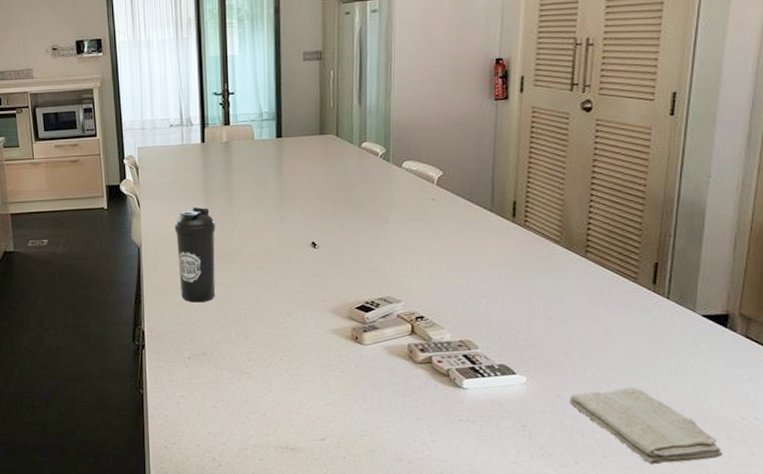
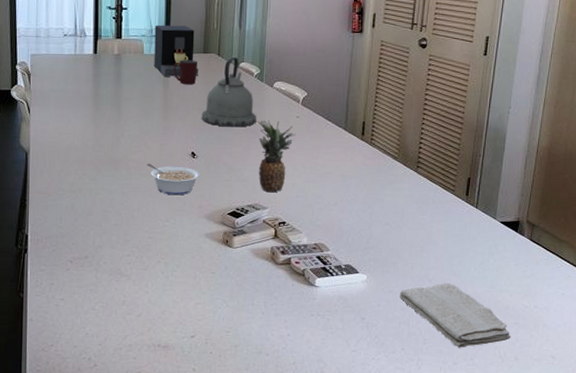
water bottle: present [174,206,216,303] -> none [63,115,104,208]
legume: none [263,255,322,289] -> present [147,163,200,196]
coffee maker: none [265,106,315,162] -> present [154,25,198,77]
mug: none [287,143,314,170] -> present [173,60,197,85]
kettle: none [321,136,385,214] -> present [201,57,257,127]
fruit: none [386,204,432,284] -> present [258,120,296,193]

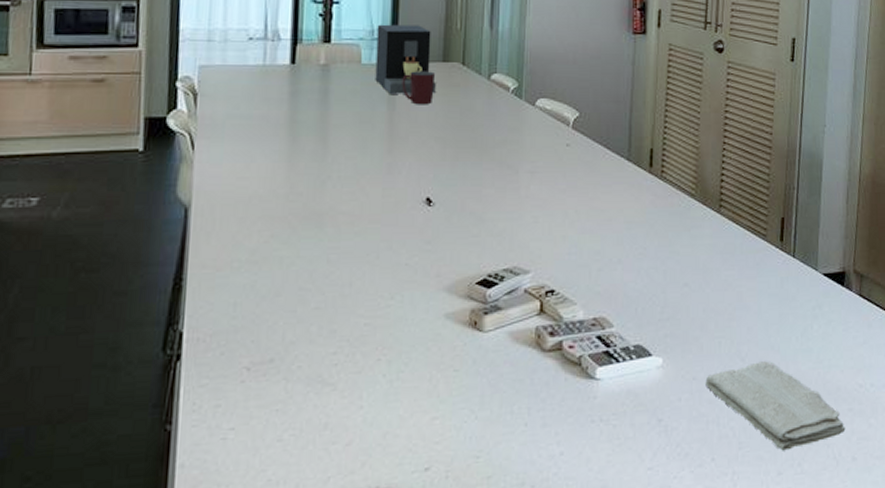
legume: present [147,163,200,196] -> none [363,216,438,261]
kettle: present [201,57,257,127] -> none [440,66,515,161]
fruit: present [258,120,296,193] -> none [516,150,566,250]

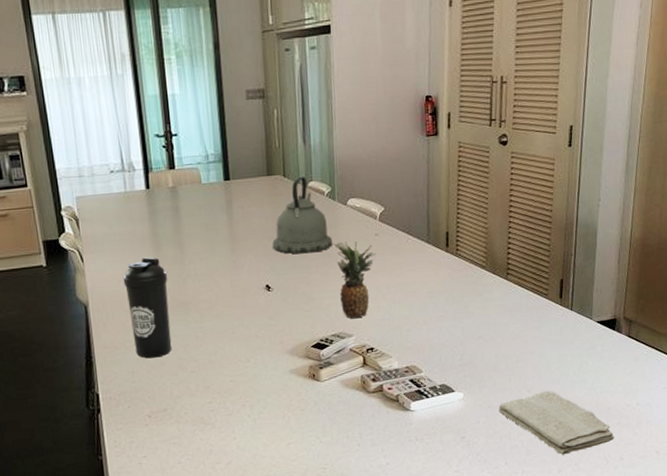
water bottle: none [242,150,302,286] -> present [123,257,172,359]
coffee maker: present [375,24,436,94] -> none [210,147,264,206]
mug: present [402,71,435,105] -> none [236,184,263,213]
kettle: none [440,66,515,161] -> present [272,176,333,254]
fruit: none [516,150,566,250] -> present [334,241,376,319]

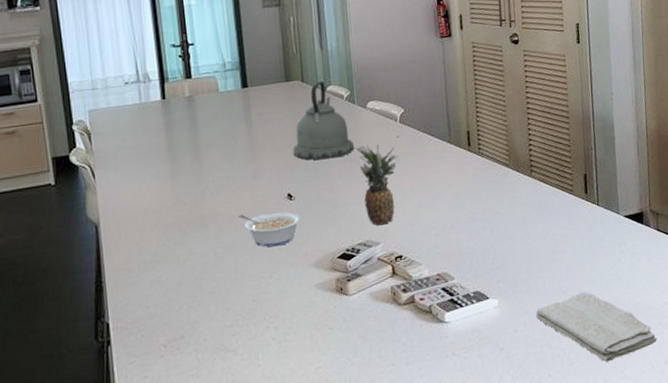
water bottle: present [123,257,172,359] -> none [137,170,190,280]
legume: none [218,301,278,334] -> present [238,212,301,248]

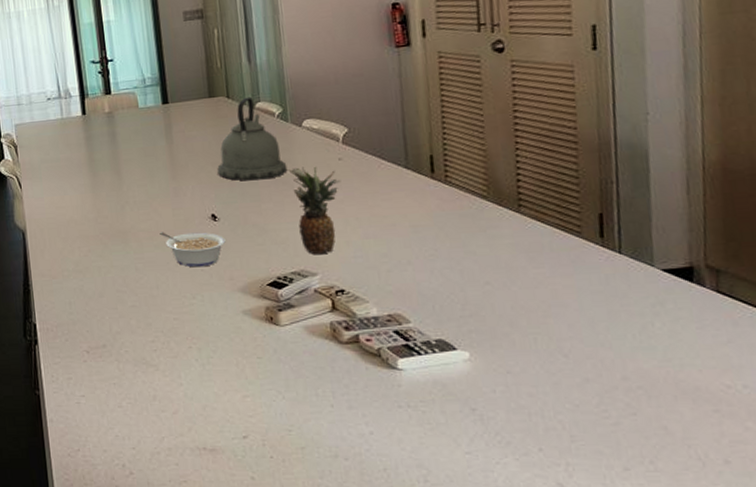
washcloth: present [536,292,657,363] -> none [522,358,712,447]

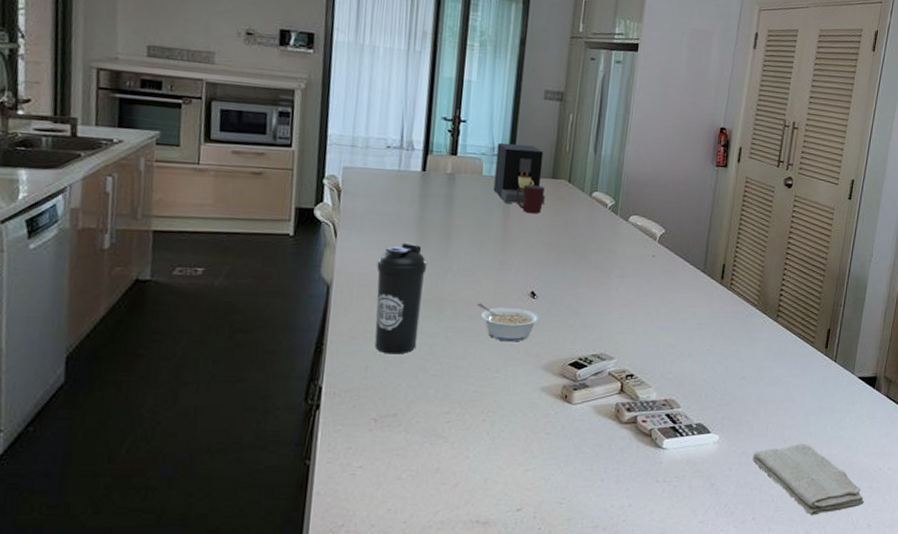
water bottle: none [60,183,111,289] -> present [375,242,428,354]
coffee maker: none [147,69,206,130] -> present [493,142,545,204]
mug: none [175,107,205,137] -> present [515,184,544,214]
kettle: present [217,96,288,181] -> none [545,184,609,265]
fruit: present [289,167,341,255] -> none [606,258,651,341]
washcloth: none [522,358,712,447] -> present [752,444,864,516]

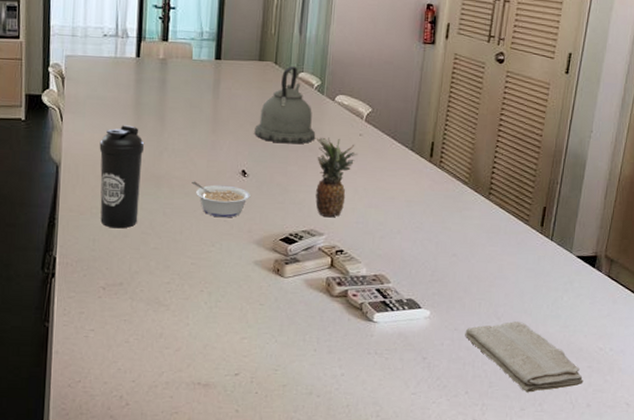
coffee maker: present [493,142,545,204] -> none [203,27,253,86]
mug: present [515,184,544,214] -> none [224,67,252,96]
kettle: none [545,184,609,265] -> present [254,66,316,144]
fruit: none [606,258,651,341] -> present [315,137,358,218]

